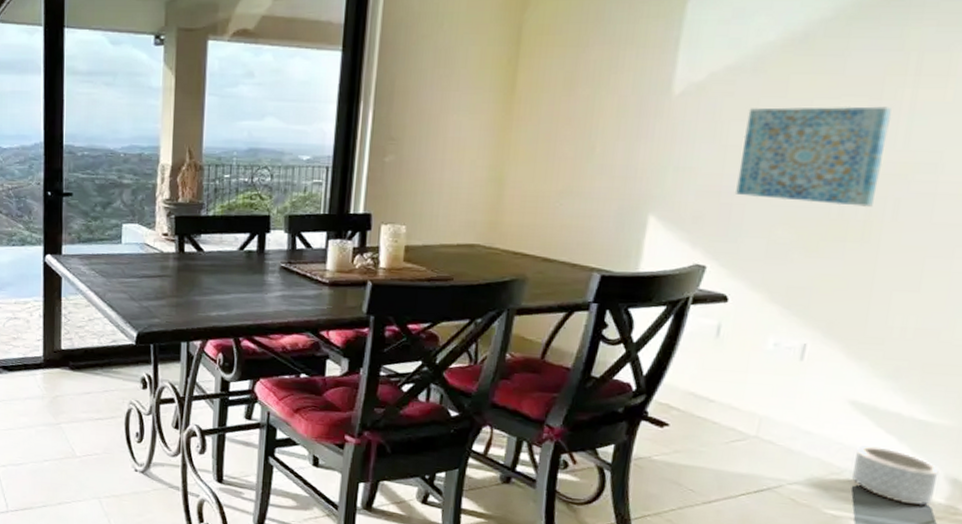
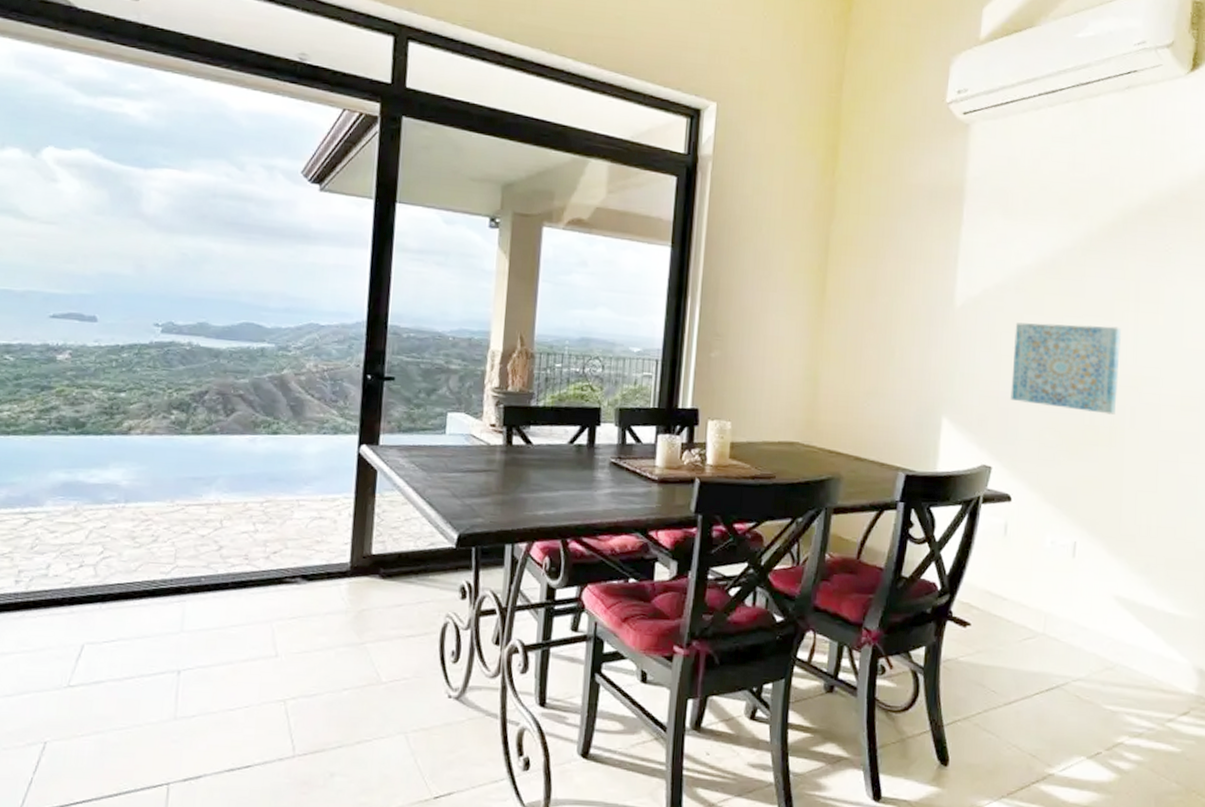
planter: present [851,444,939,506] -> none [1122,638,1188,697]

